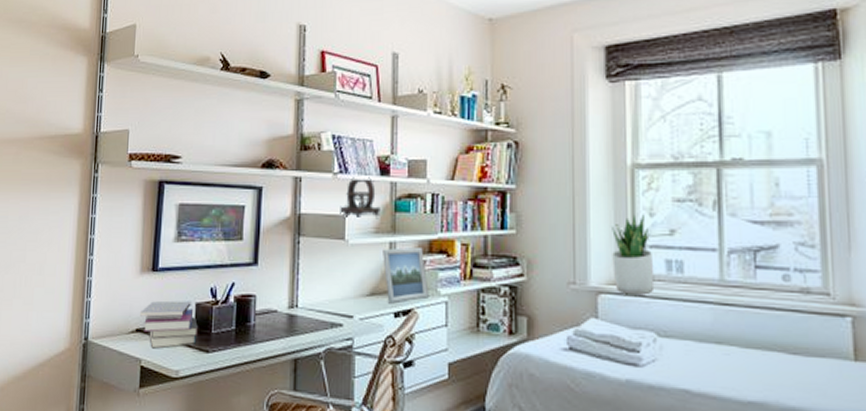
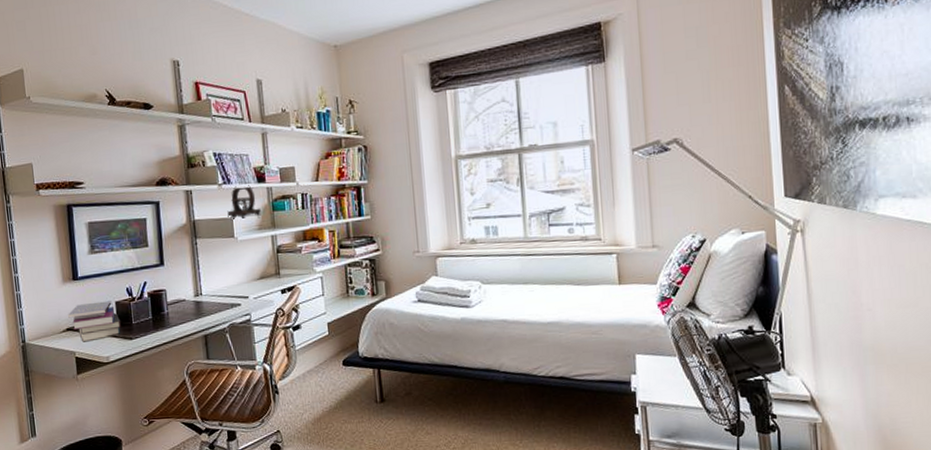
picture frame: present [383,248,429,304] -> none [266,237,307,284]
planter: present [612,214,655,295] -> none [443,194,478,256]

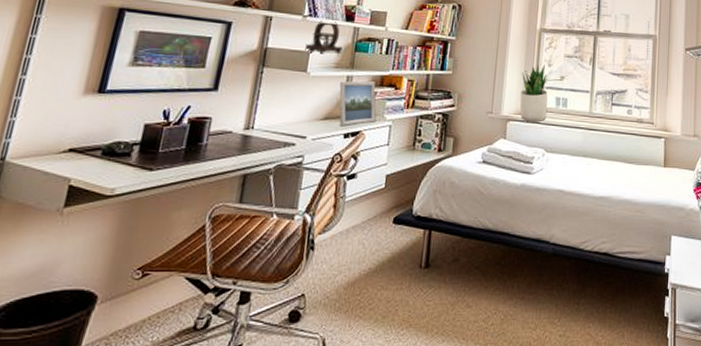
books: present [68,301,122,342] -> none [76,121,145,168]
picture frame: none [266,237,307,284] -> present [339,81,377,127]
planter: none [443,194,478,256] -> present [519,64,548,123]

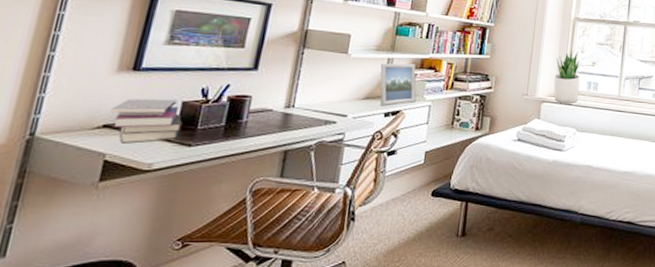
books: none [76,121,145,168] -> present [111,98,183,144]
clock: present [305,20,343,55] -> none [346,5,384,38]

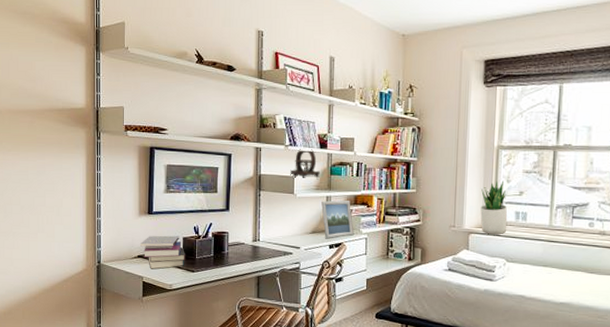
clock: none [346,5,384,38] -> present [290,149,320,179]

